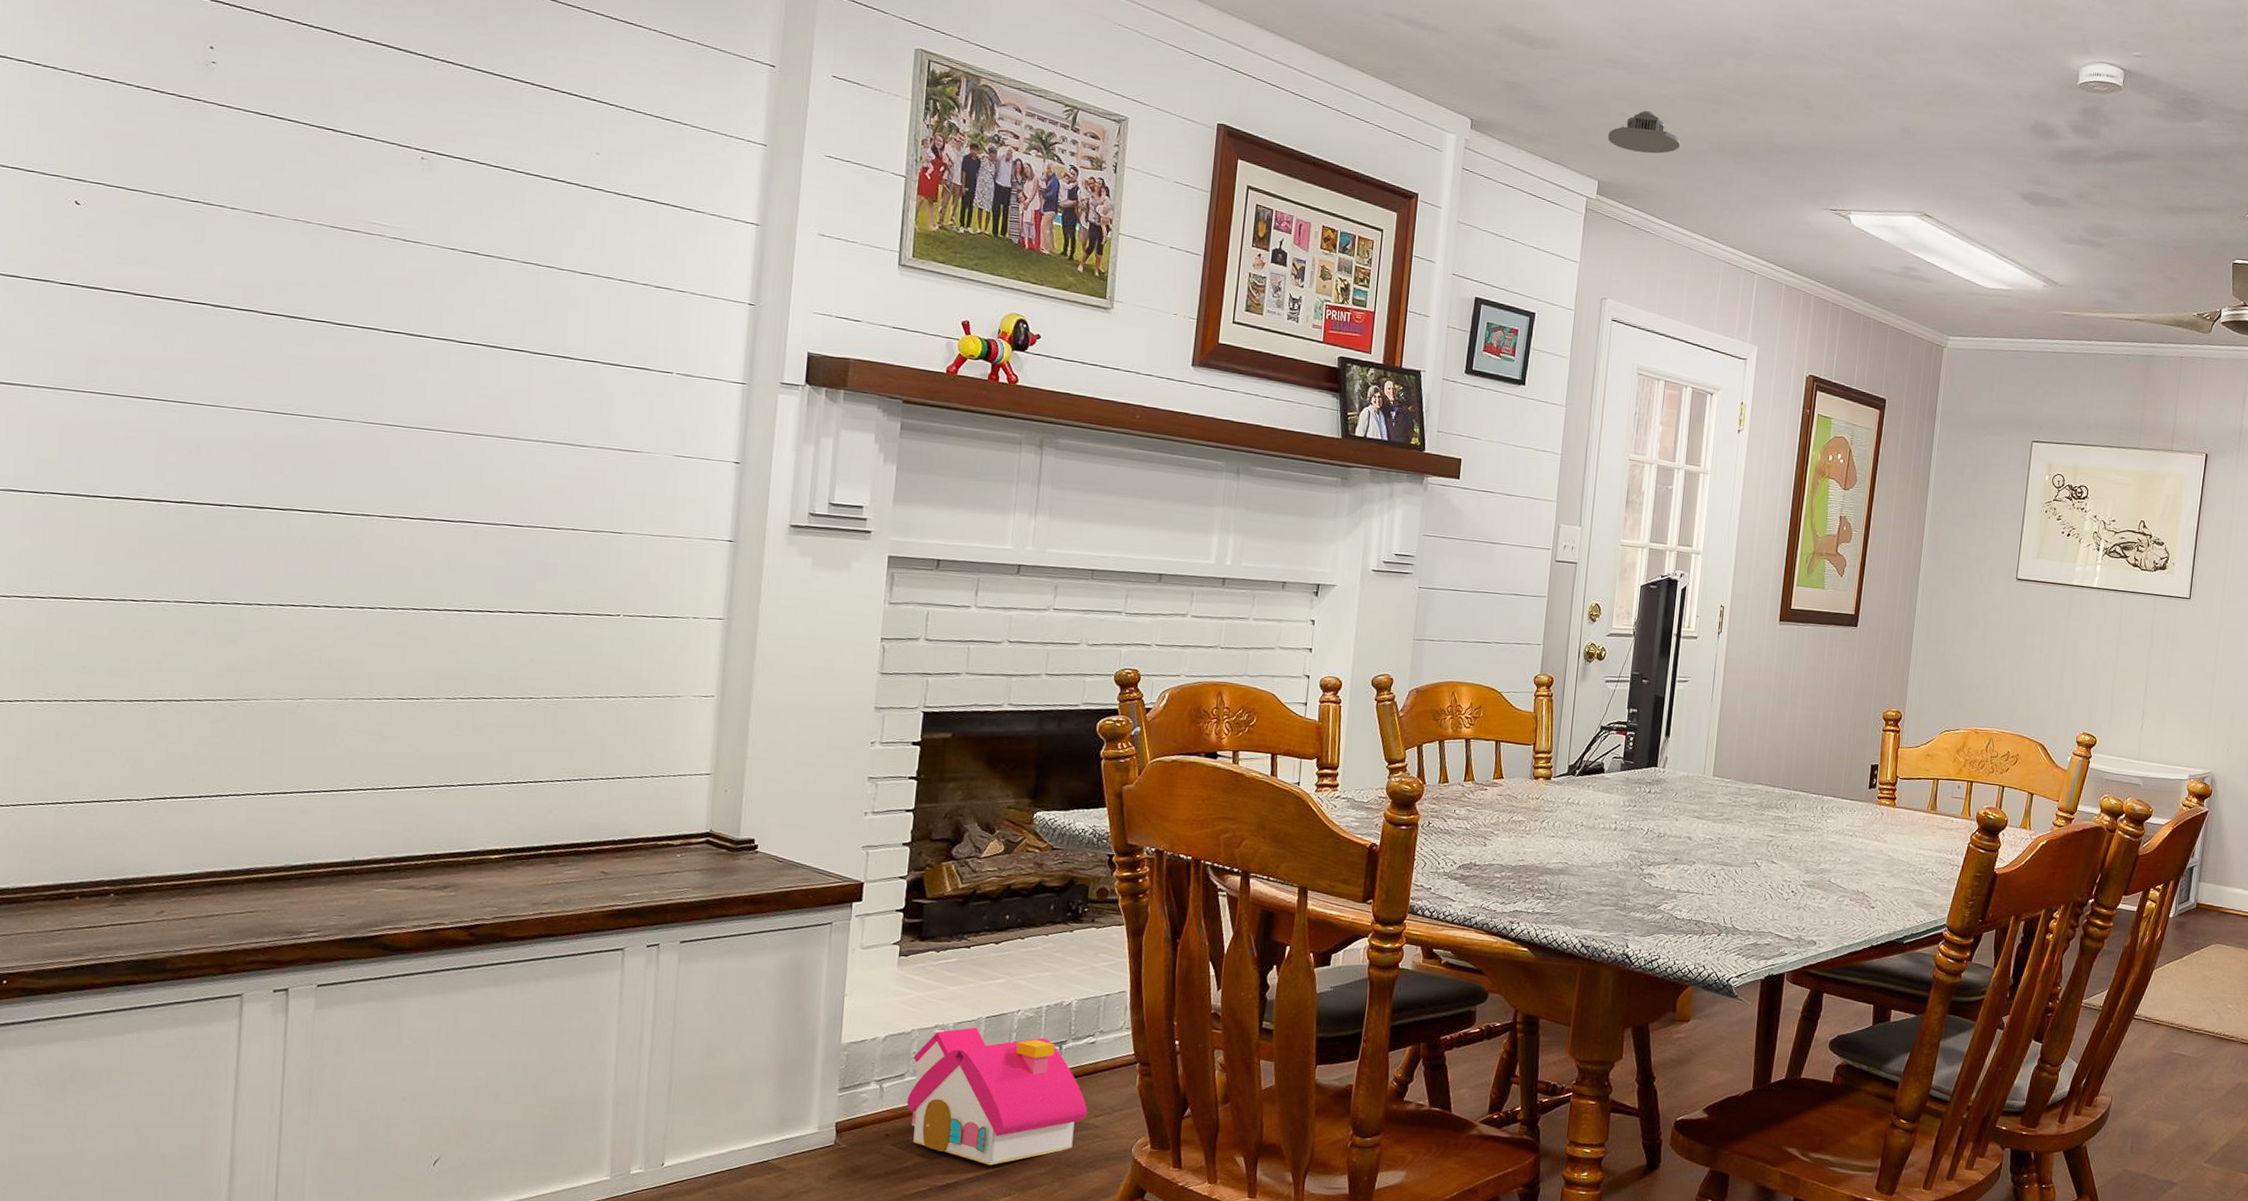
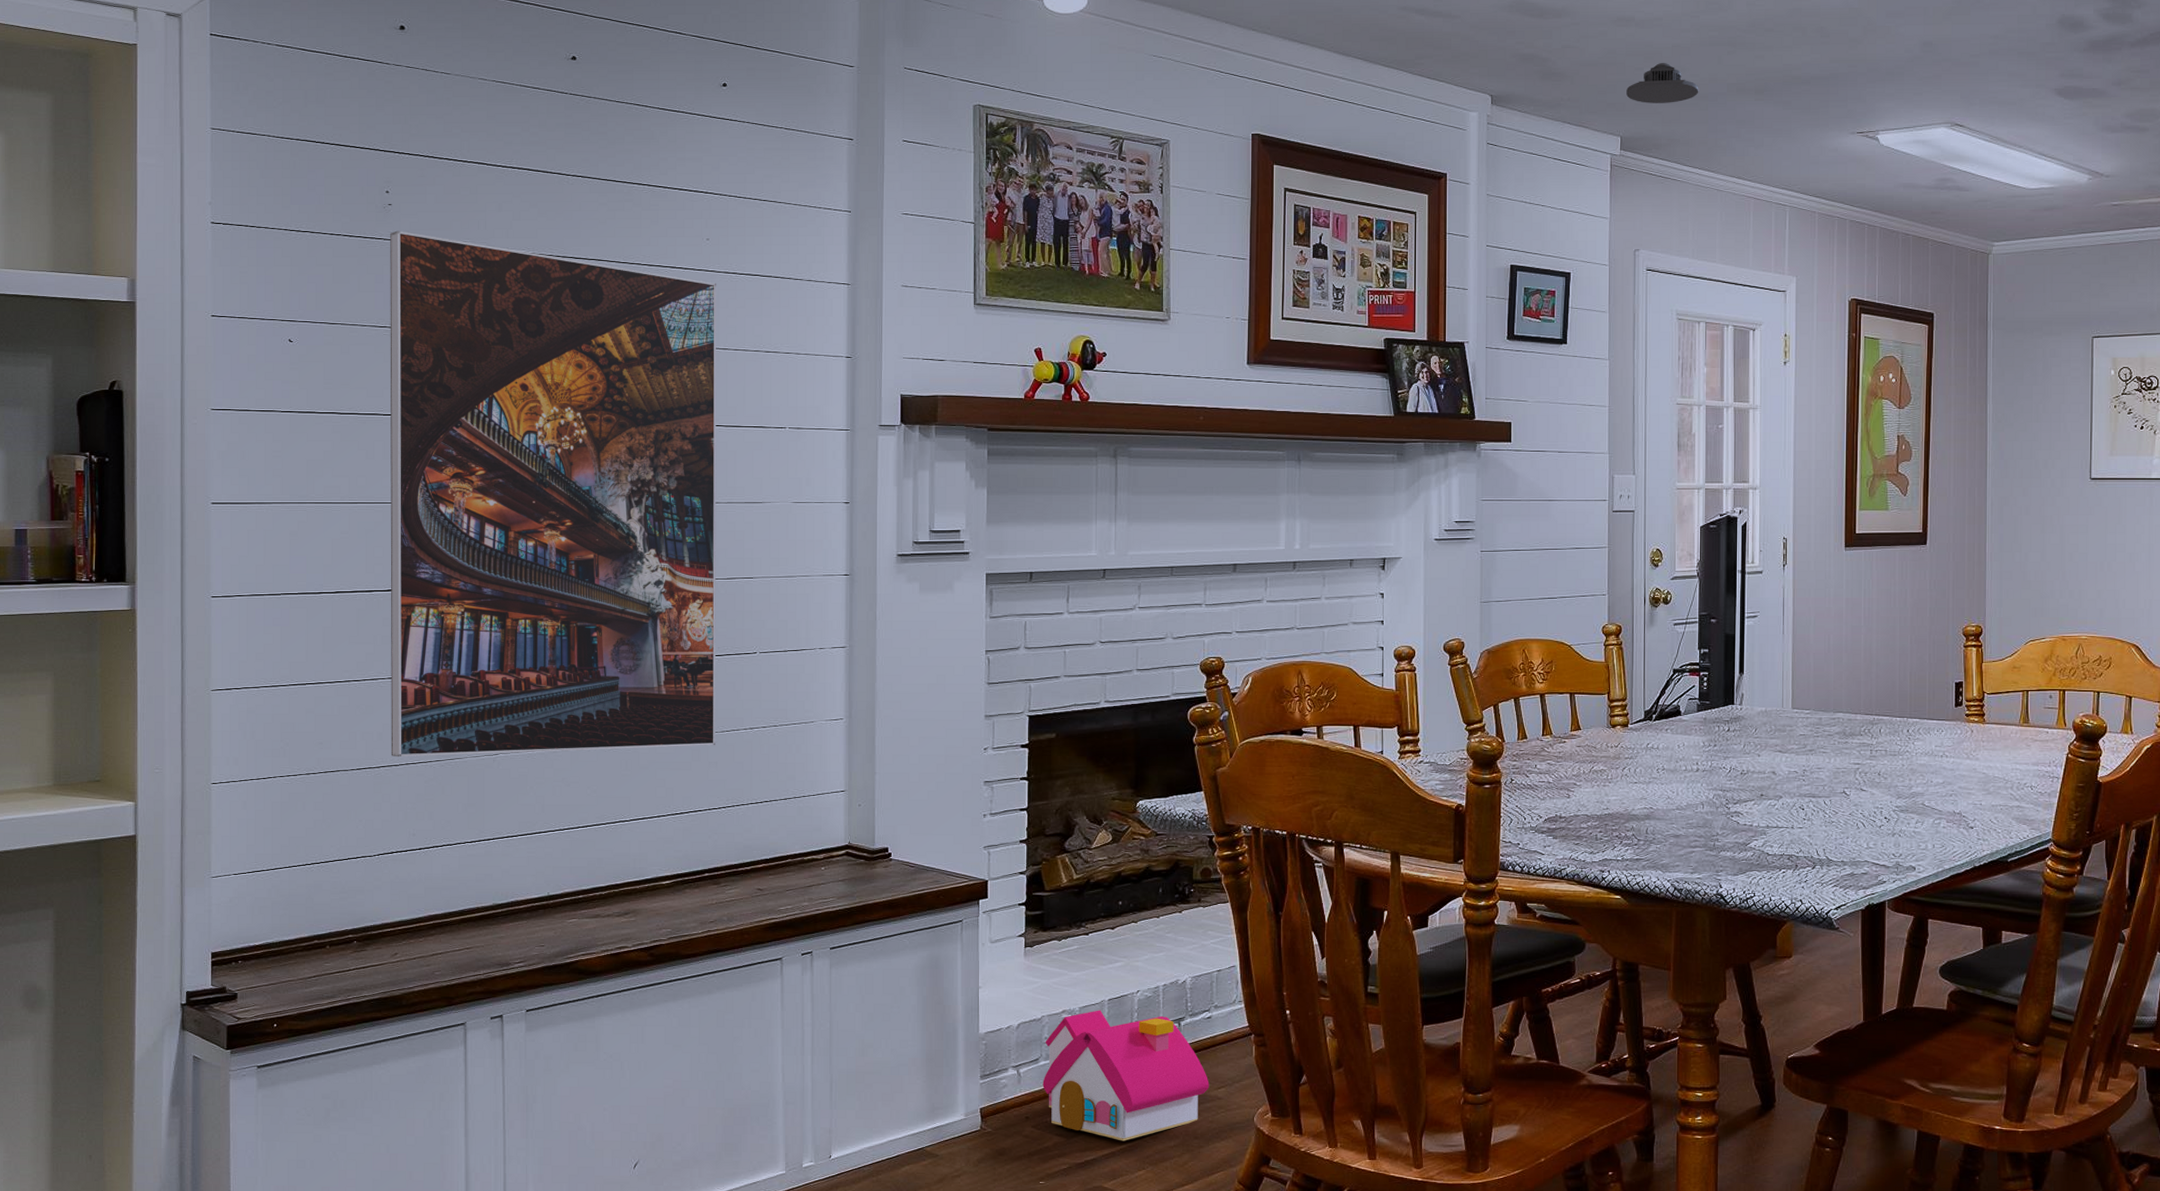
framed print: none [171,93,604,713] -> present [390,230,717,758]

